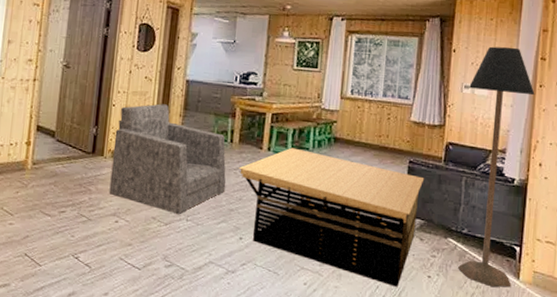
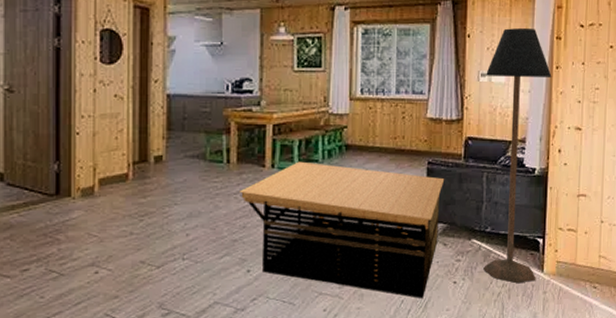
armchair: present [109,104,226,215] -> none [83,126,226,255]

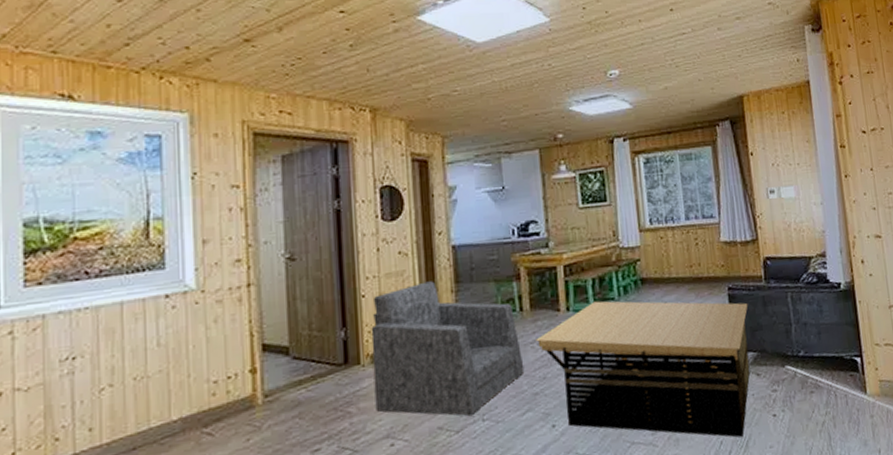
armchair: none [83,126,226,255] -> present [371,281,525,417]
floor lamp: present [483,27,552,284] -> none [774,139,859,410]

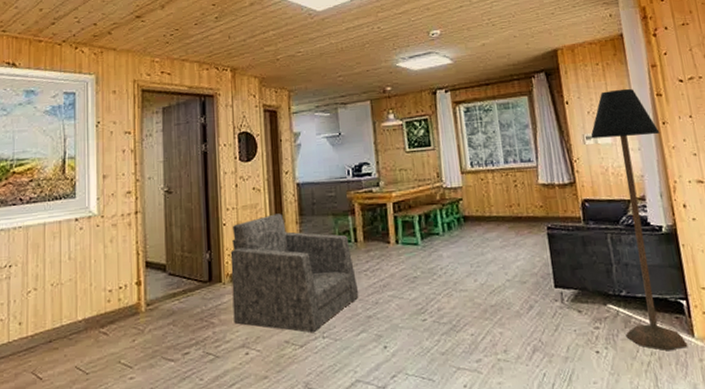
coffee table: present [536,301,750,438] -> none [369,235,572,371]
floor lamp: none [774,139,859,410] -> present [590,88,687,351]

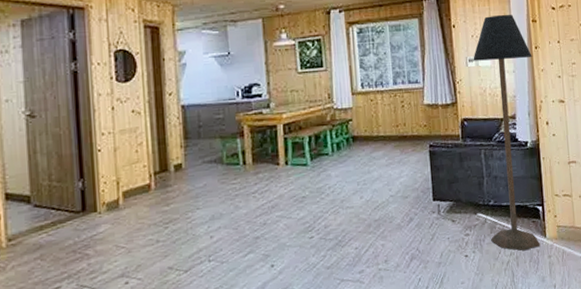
armchair: present [230,213,359,333] -> none [106,137,247,258]

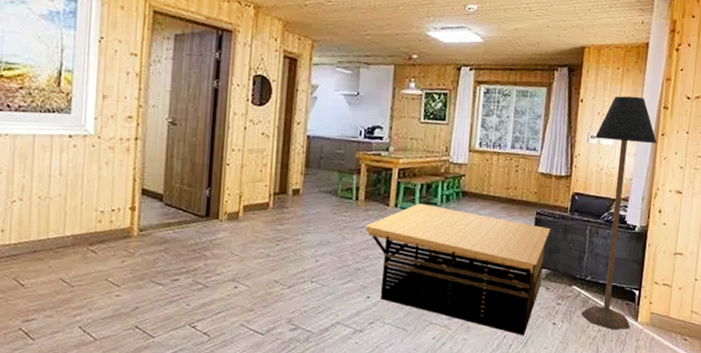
coffee table: none [257,156,447,275] -> present [365,203,551,335]

